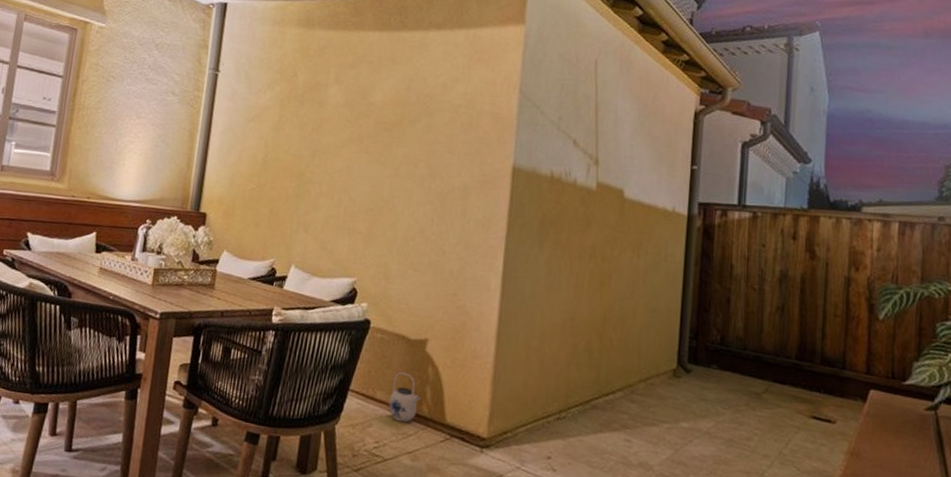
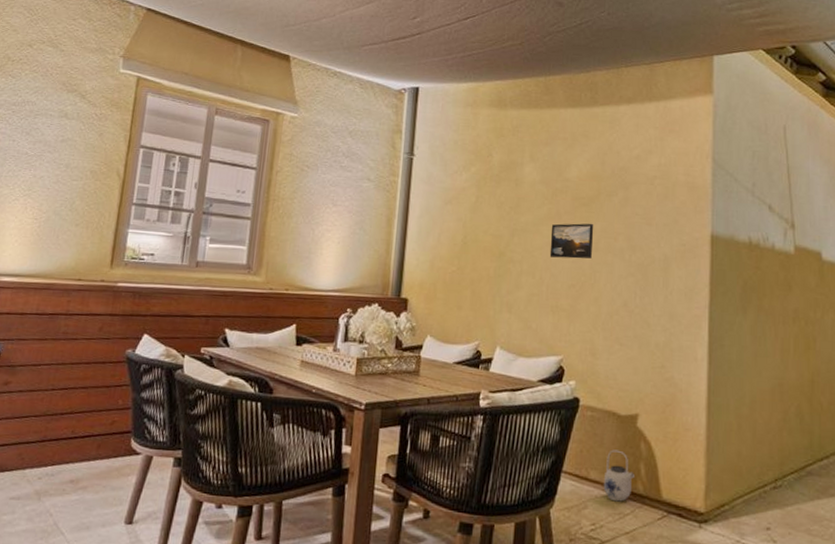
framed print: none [349,147,396,184] -> present [549,223,594,259]

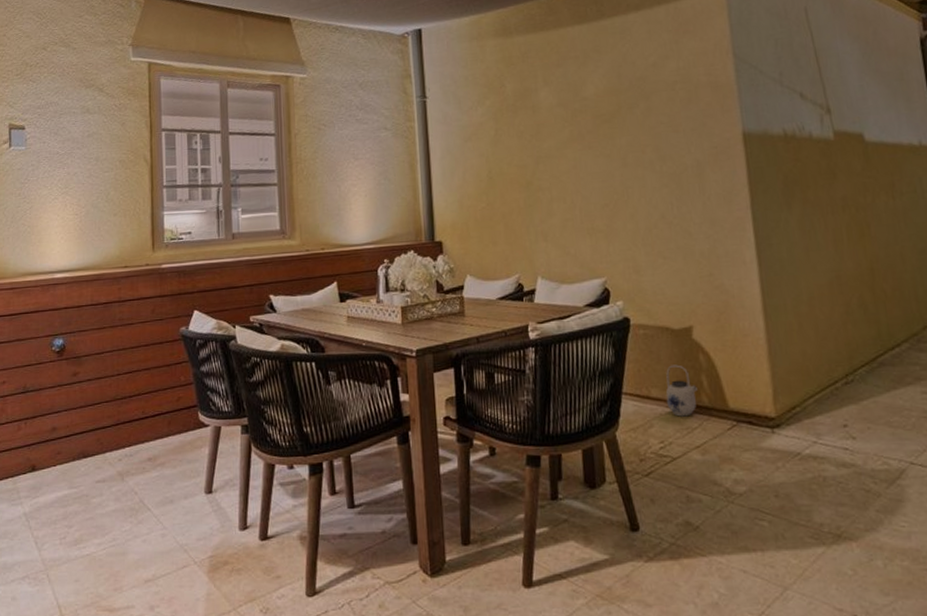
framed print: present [549,223,594,259] -> none [575,139,621,180]

